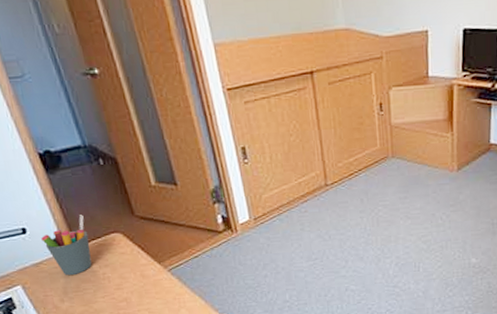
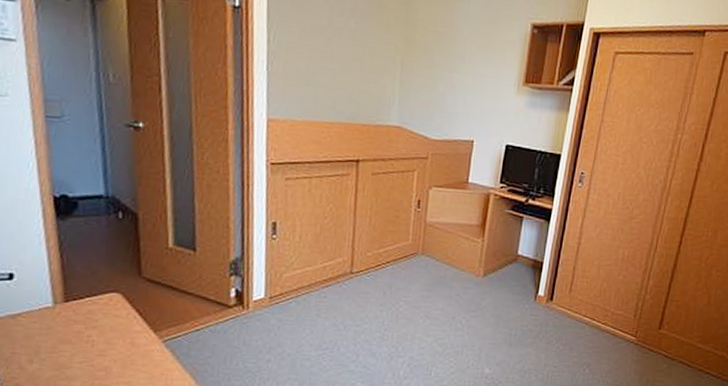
pen holder: present [41,215,92,276] -> none [28,267,84,334]

